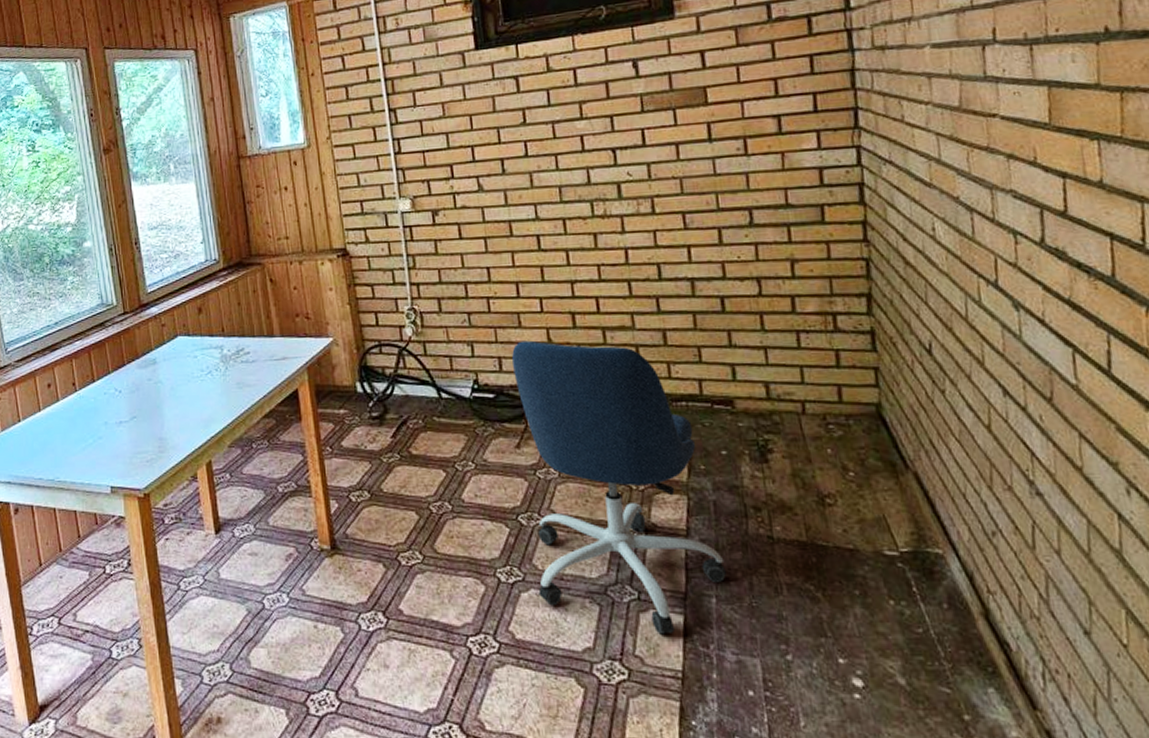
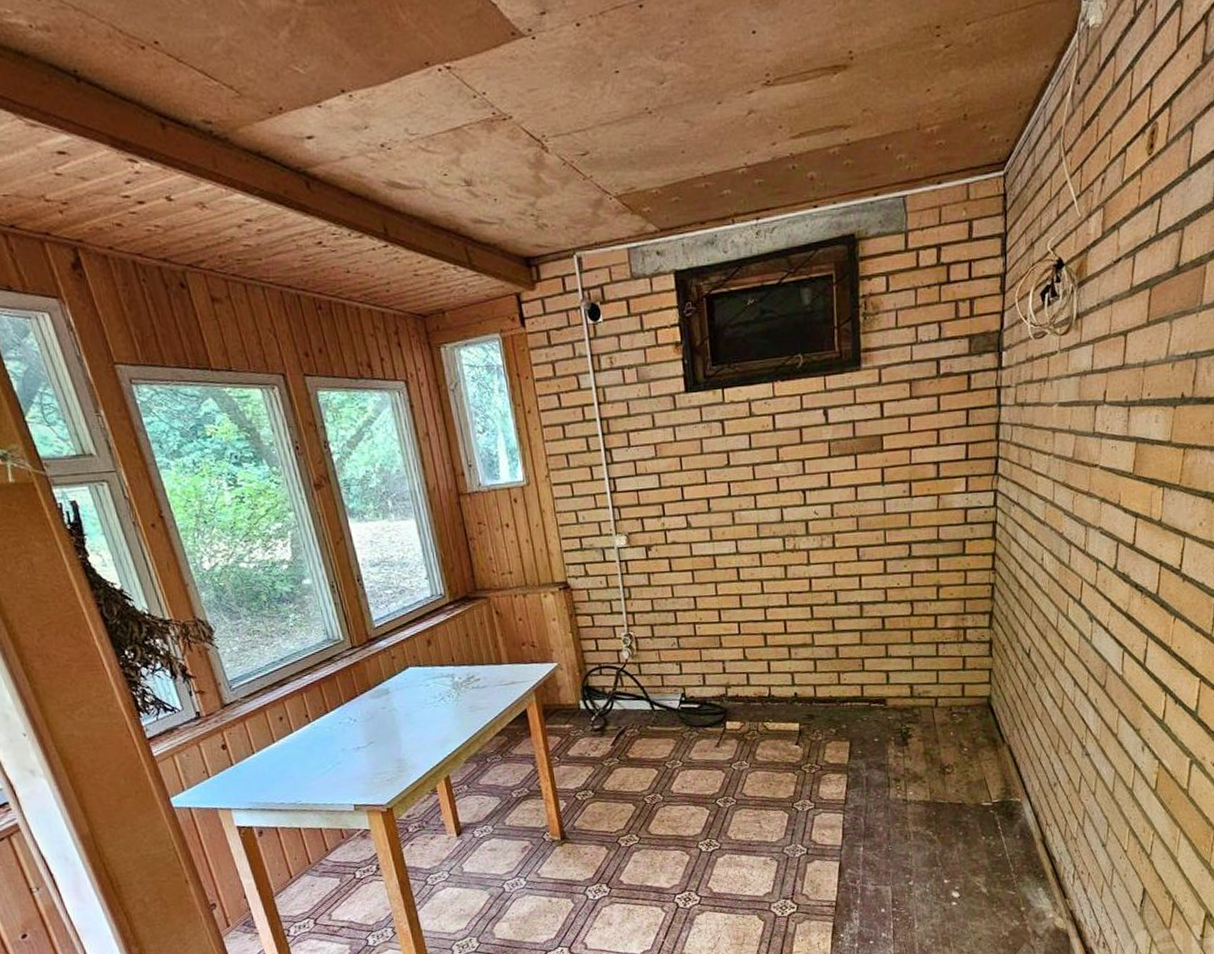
office chair: present [512,340,728,635] -> none [714,658,873,877]

